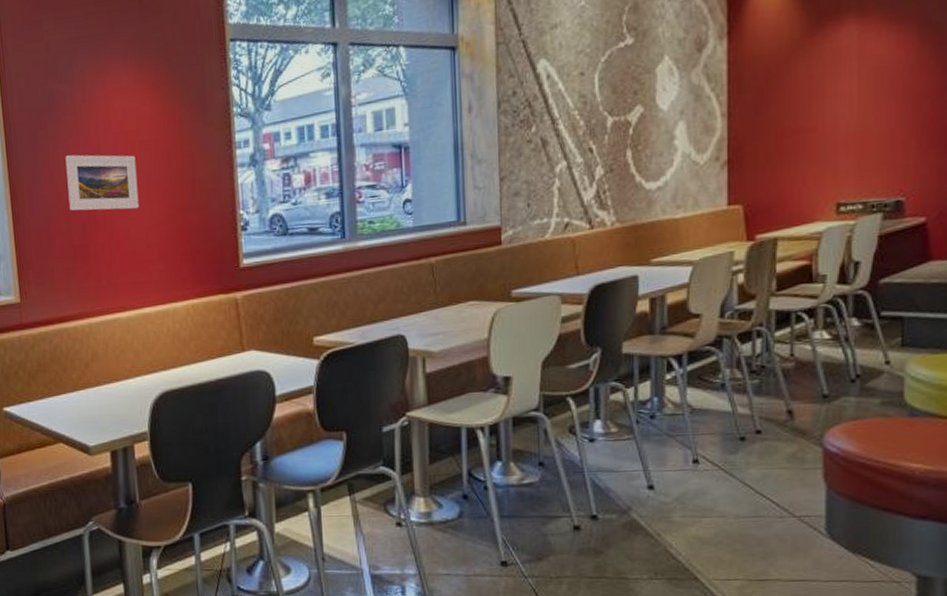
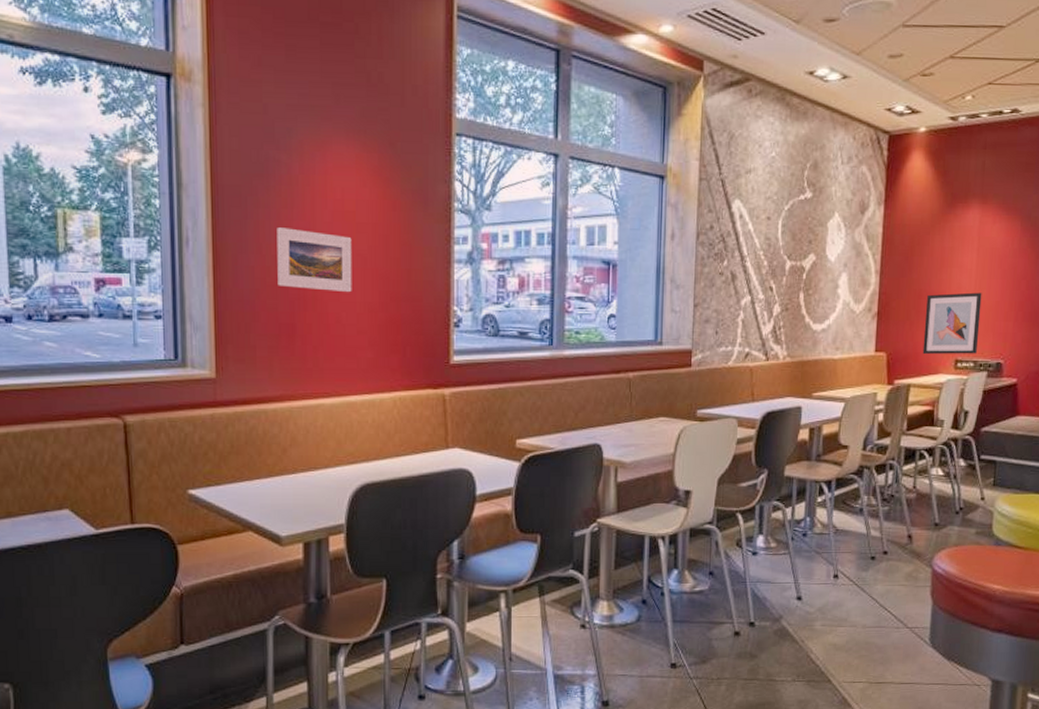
wall art: none [791,121,868,202] -> present [922,292,982,355]

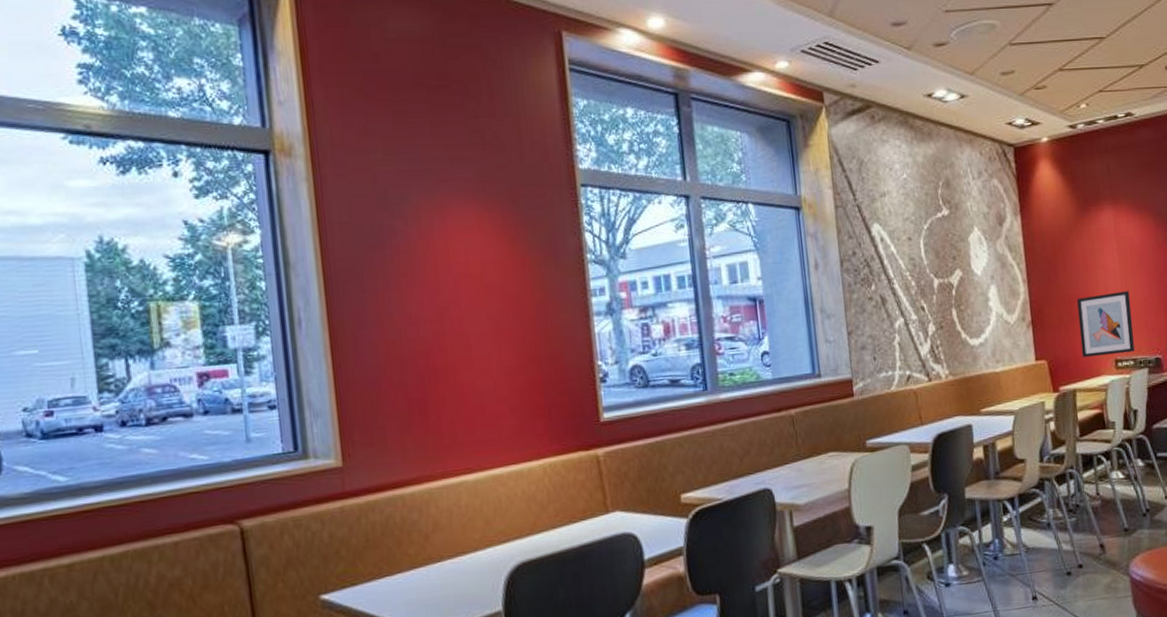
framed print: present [277,227,352,293] -> none [398,297,487,360]

